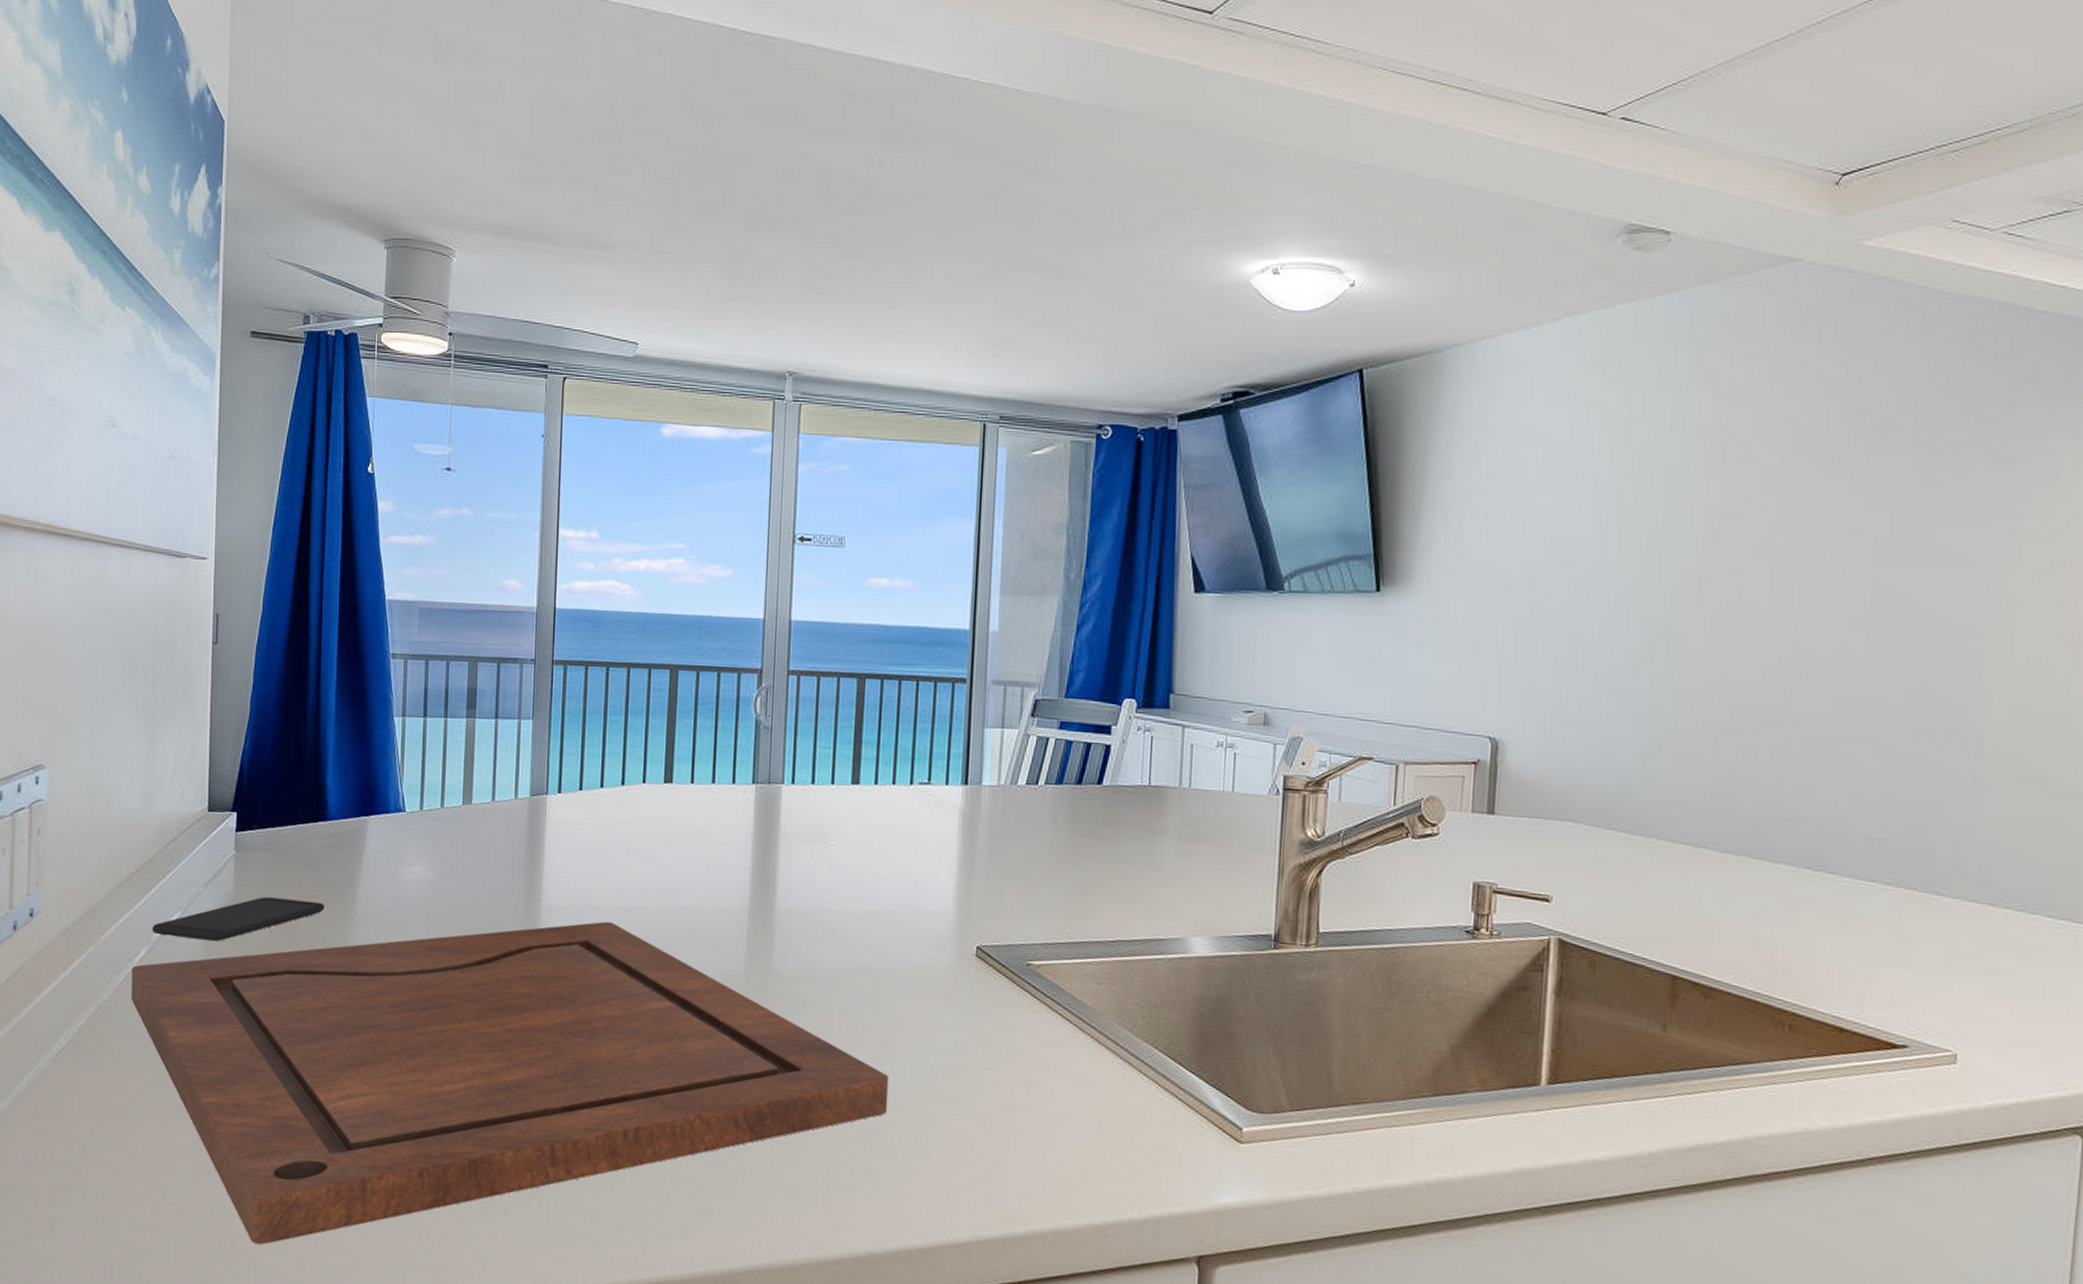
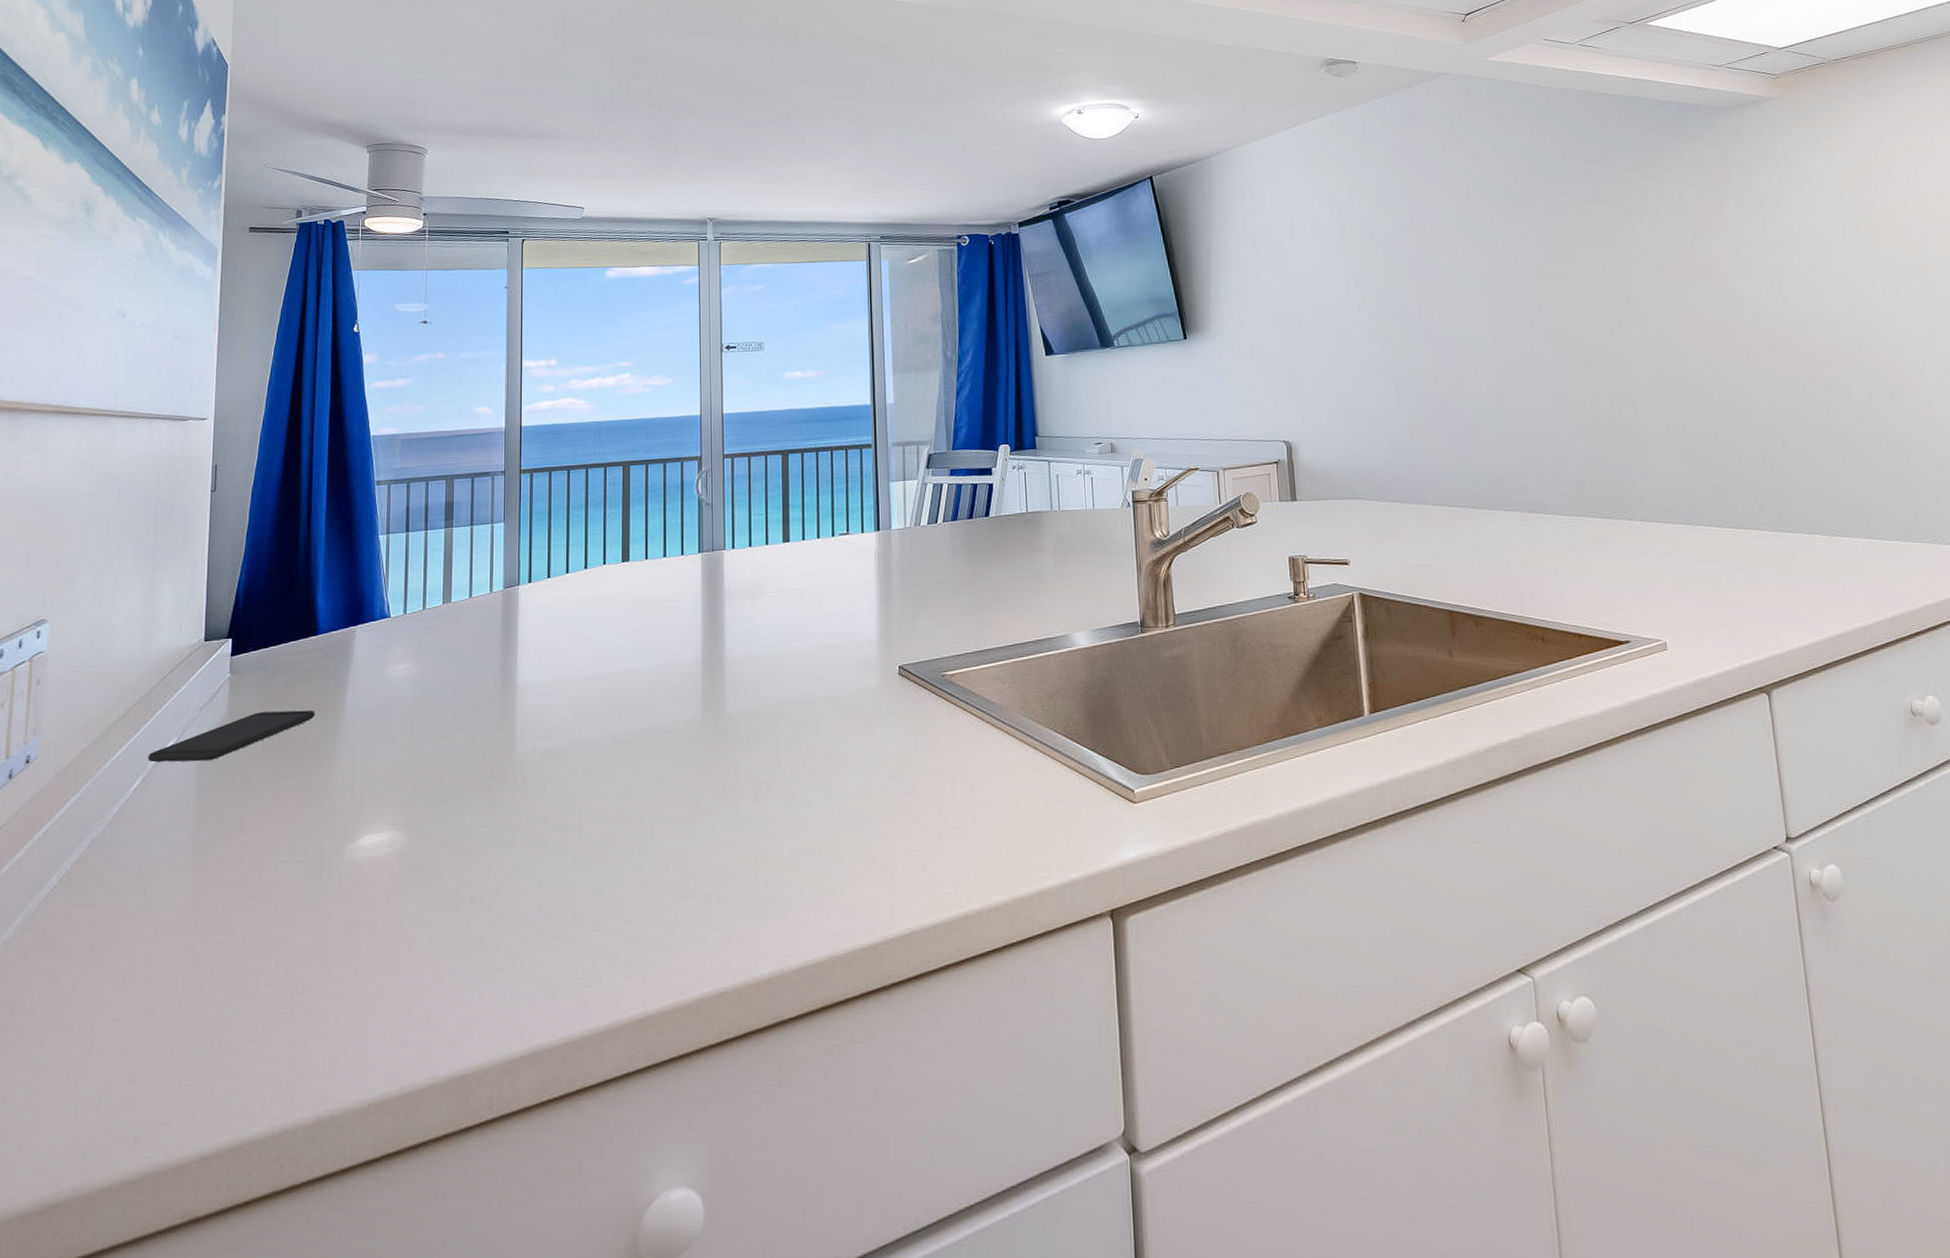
cutting board: present [130,921,889,1245] -> none [125,690,834,1050]

